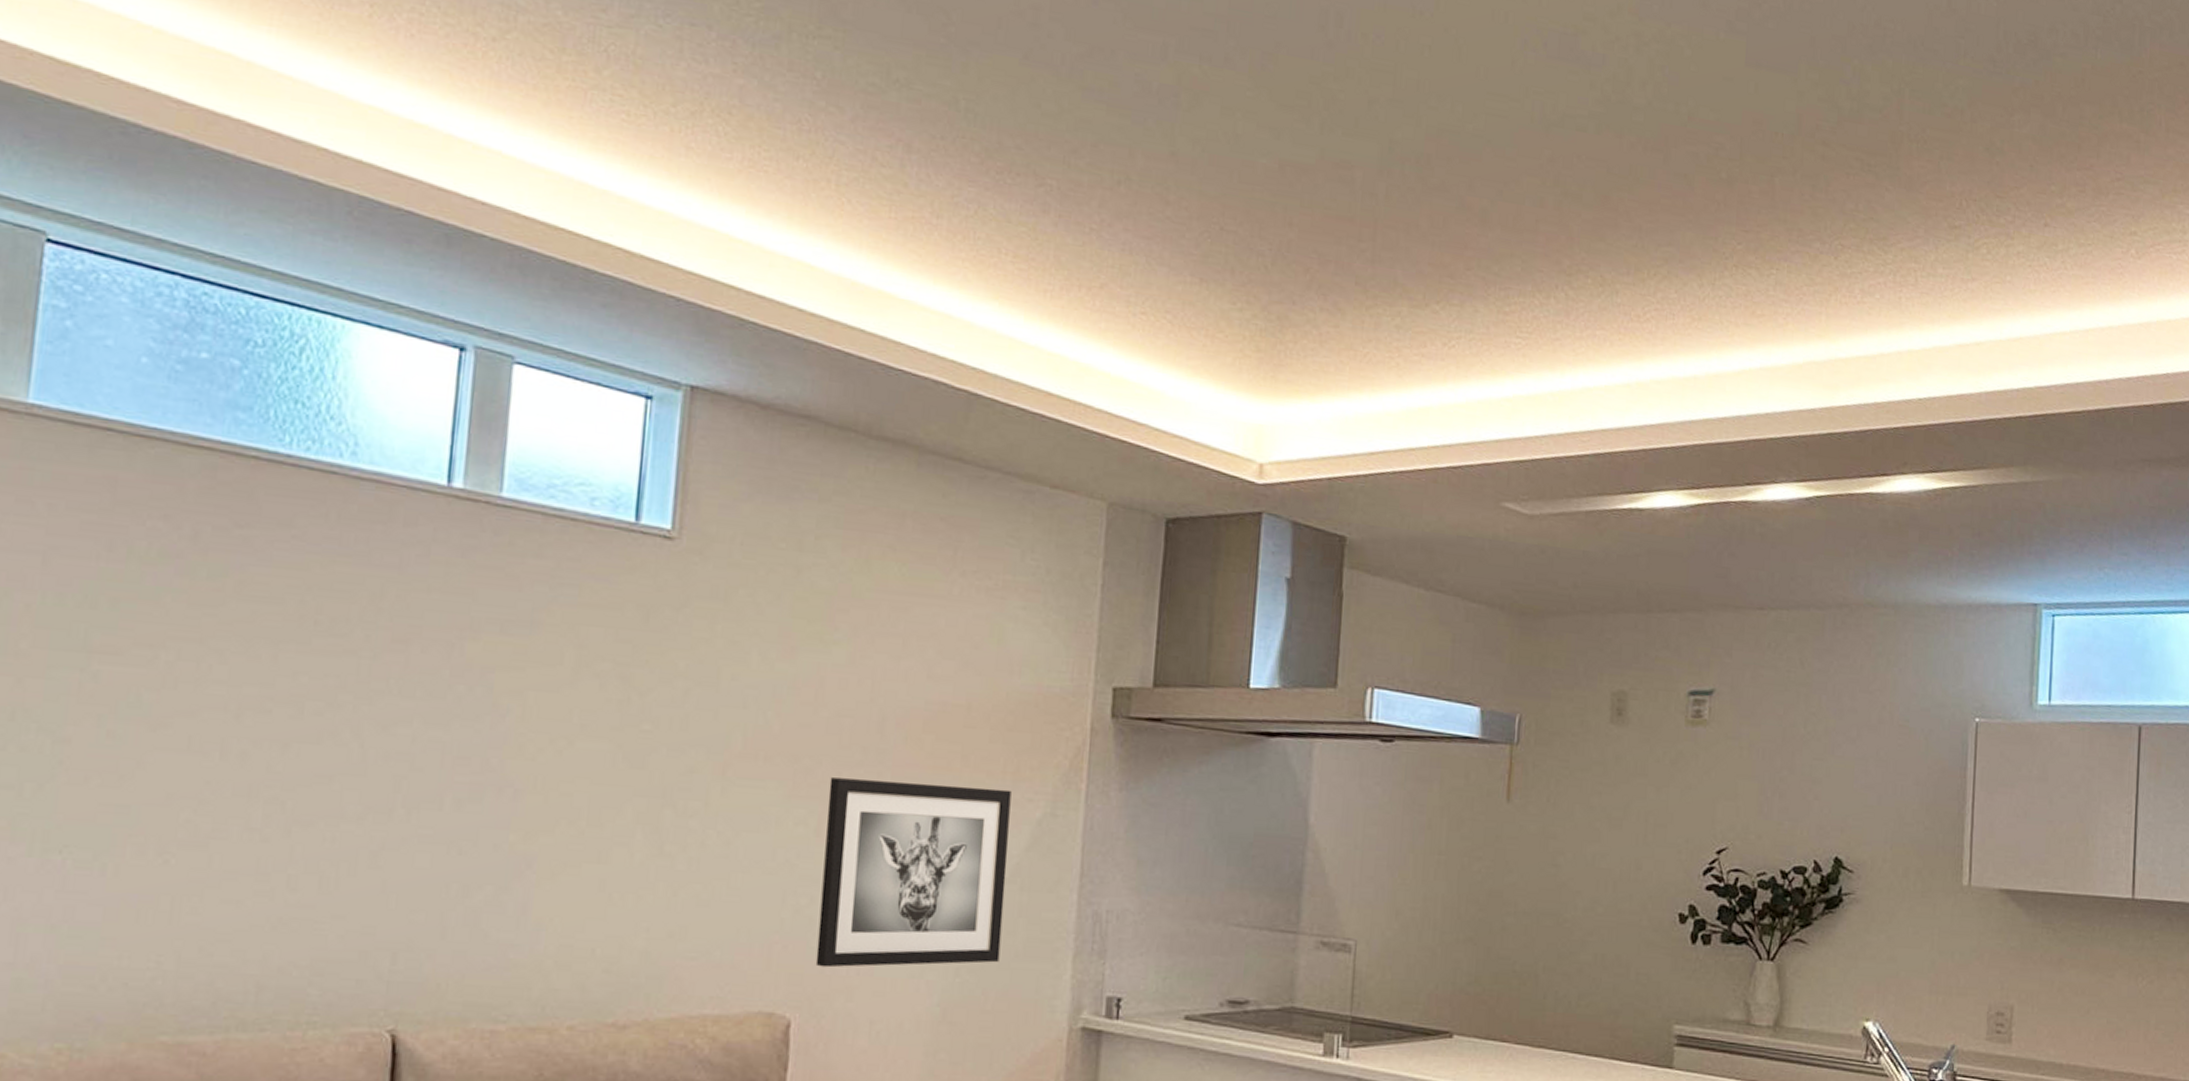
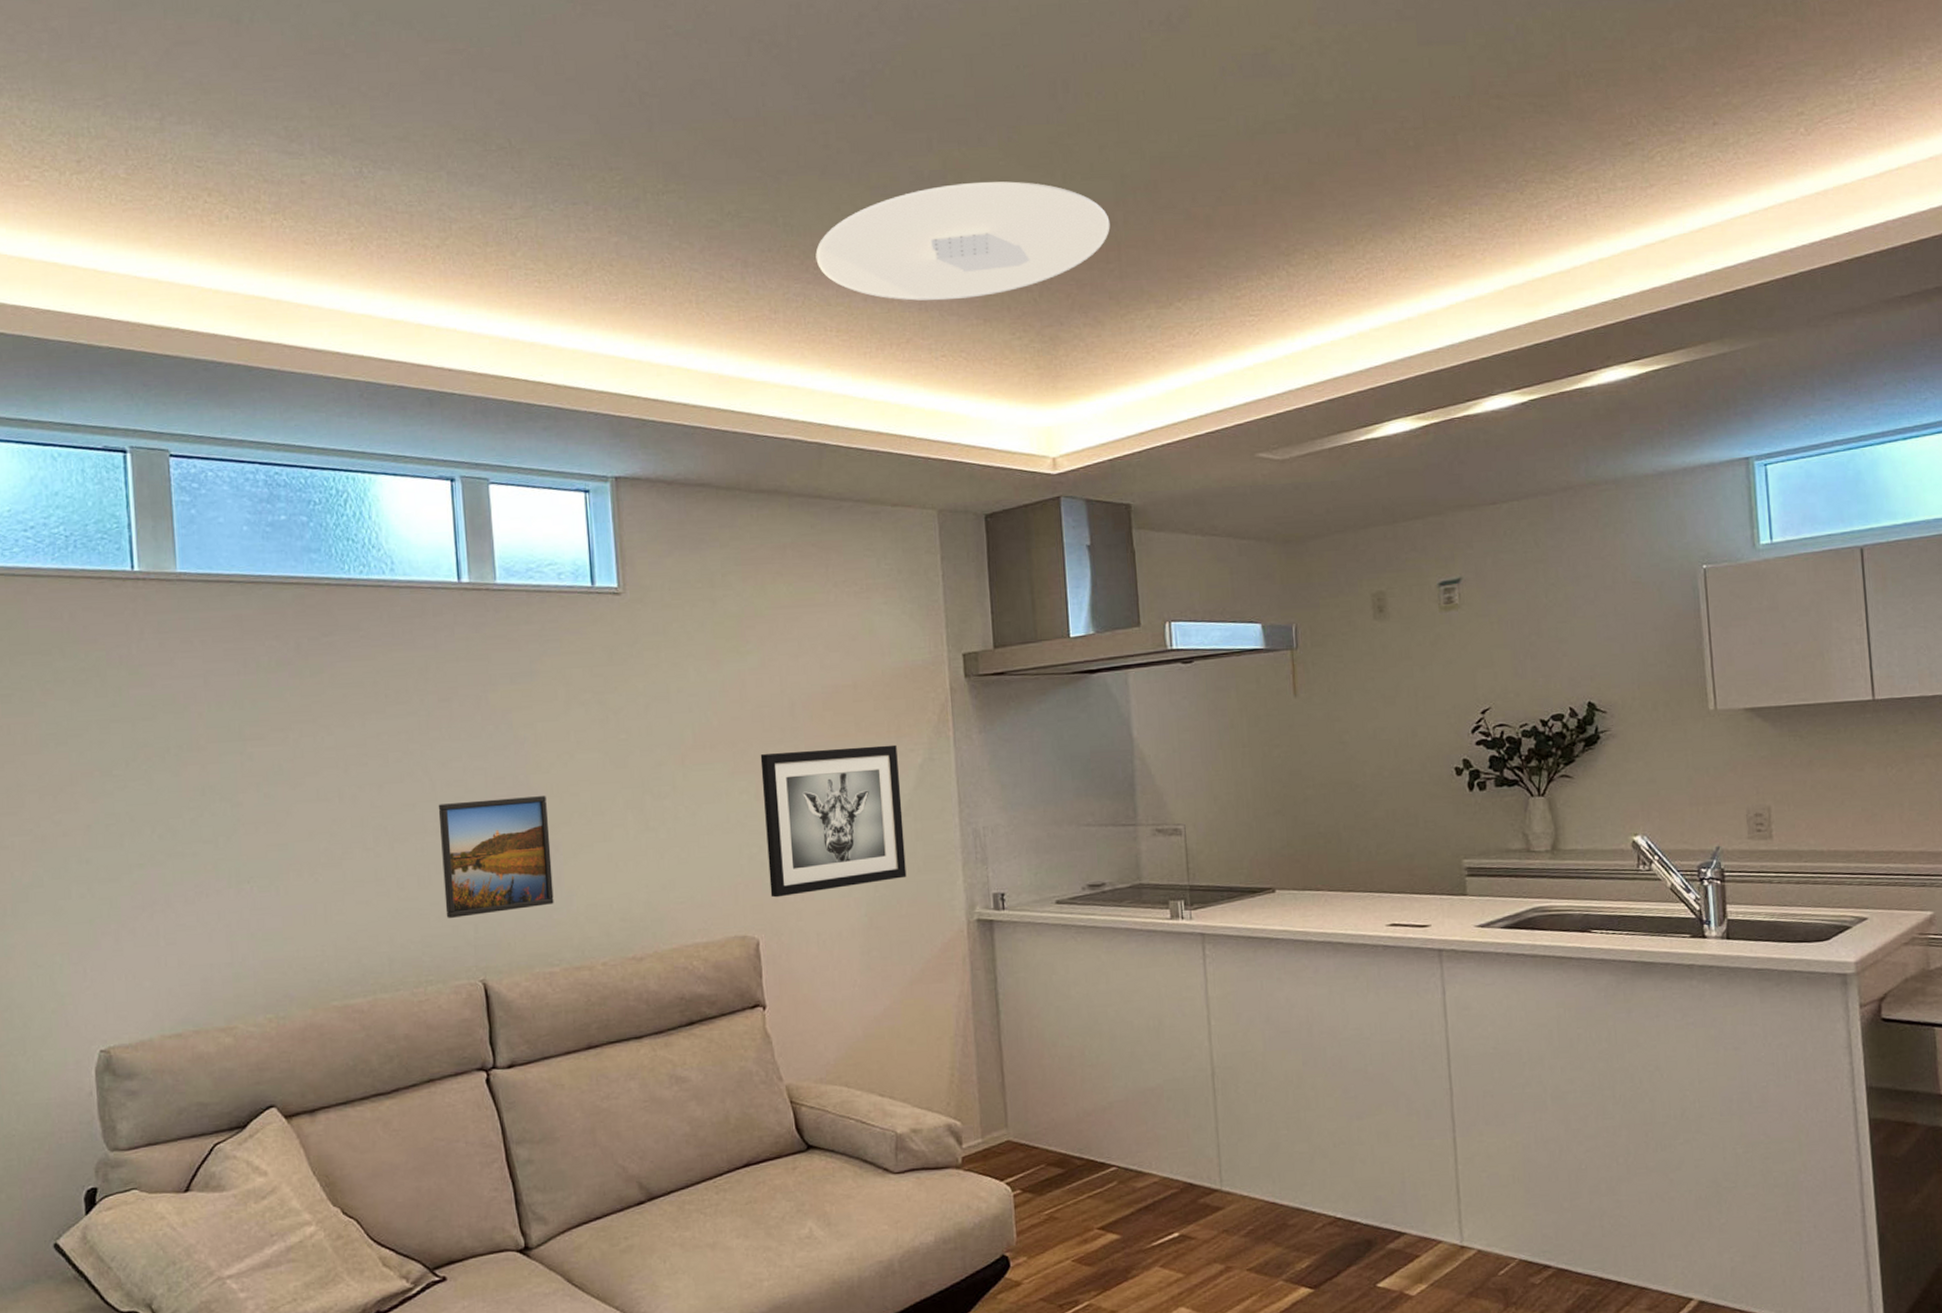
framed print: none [352,781,525,941] -> present [438,796,554,918]
ceiling light: none [1000,104,1369,251] -> present [815,181,1110,301]

